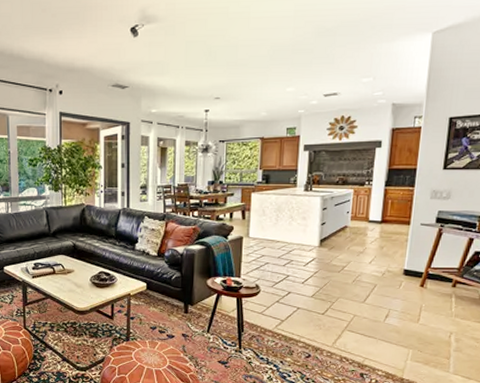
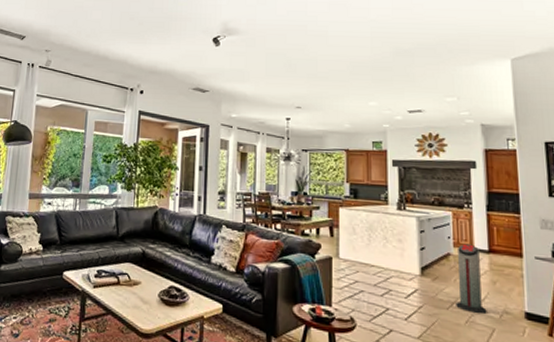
air purifier: none [346,217,373,274] -> present [456,244,487,315]

